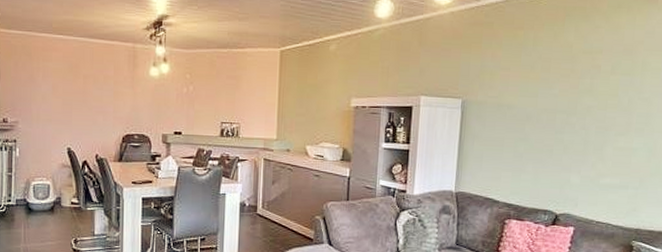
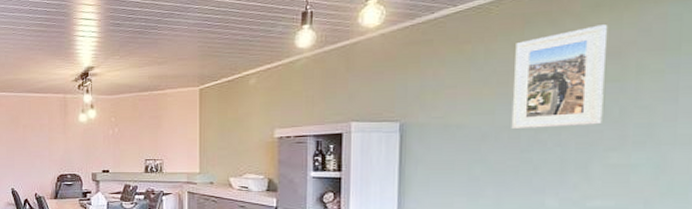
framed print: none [549,24,625,113] -> present [511,24,608,130]

